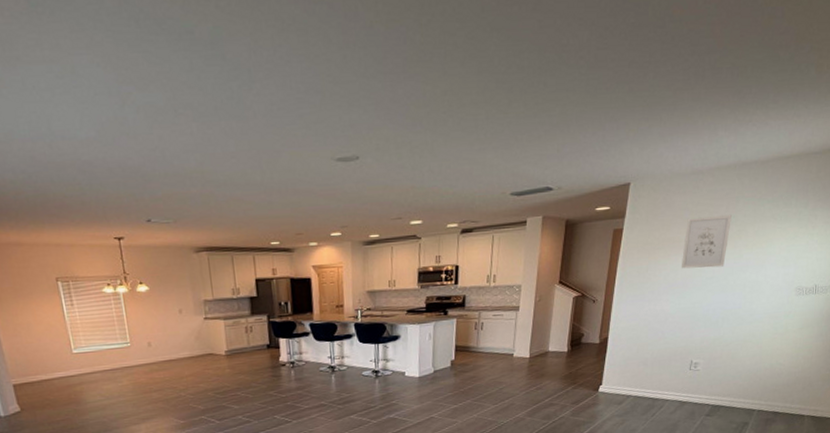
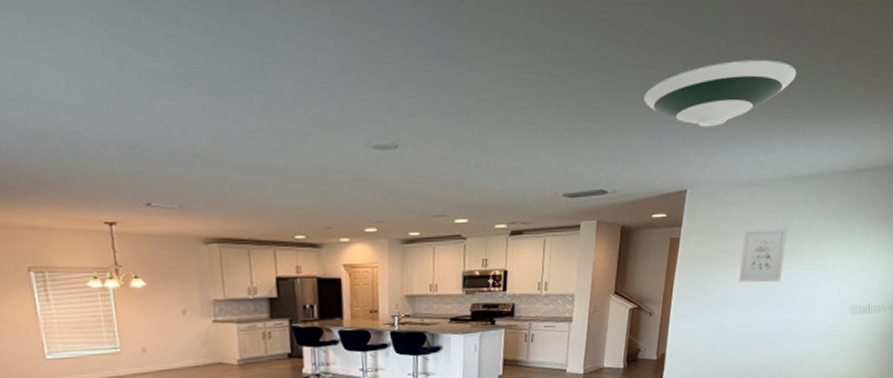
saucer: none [588,50,744,121] -> present [644,59,797,127]

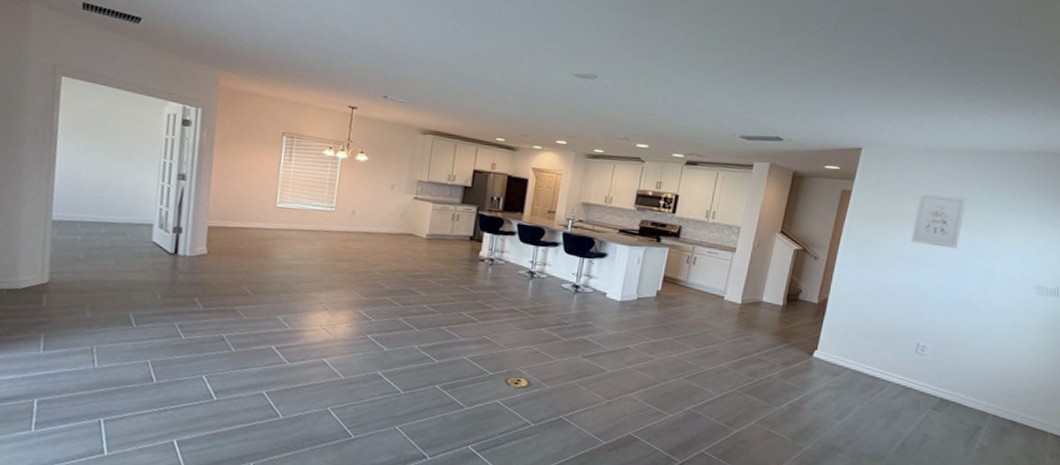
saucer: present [644,59,797,127] -> none [826,40,982,96]

